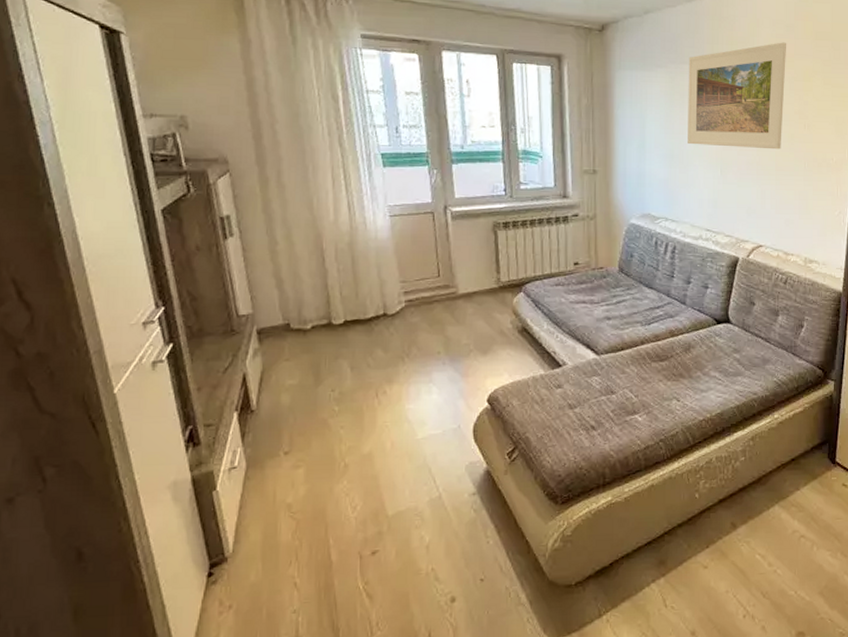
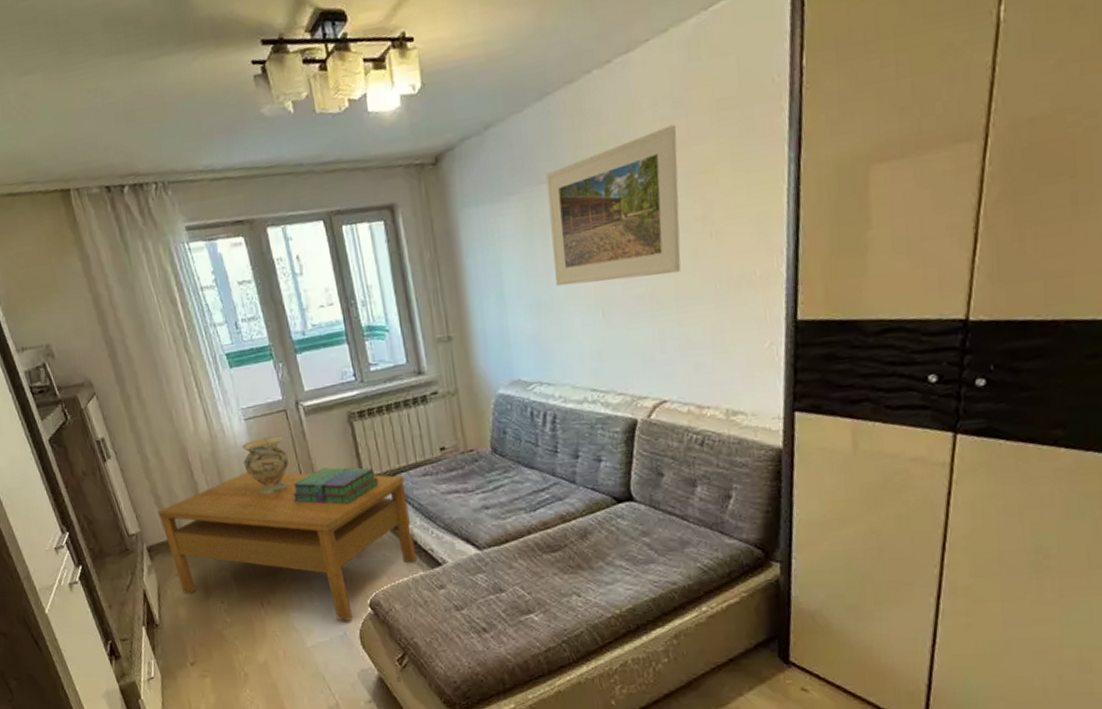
coffee table: none [277,265,540,414] -> present [157,472,417,621]
decorative vase: none [381,235,428,290] -> present [242,436,289,497]
stack of books: none [427,269,513,304] -> present [292,467,379,505]

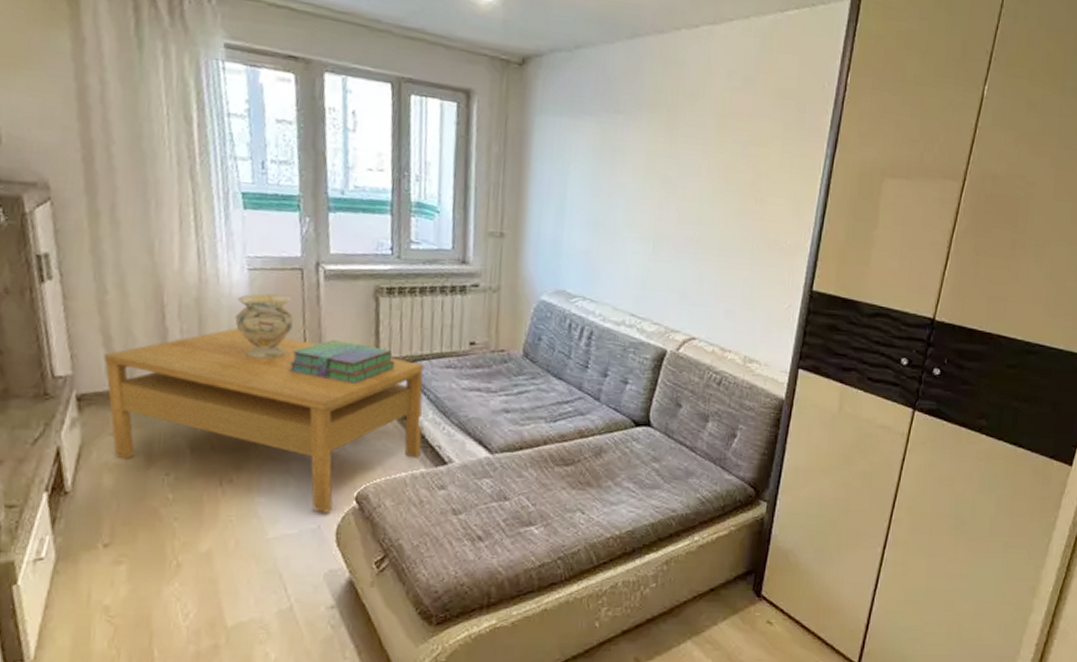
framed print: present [546,125,681,287] -> none [616,97,744,226]

